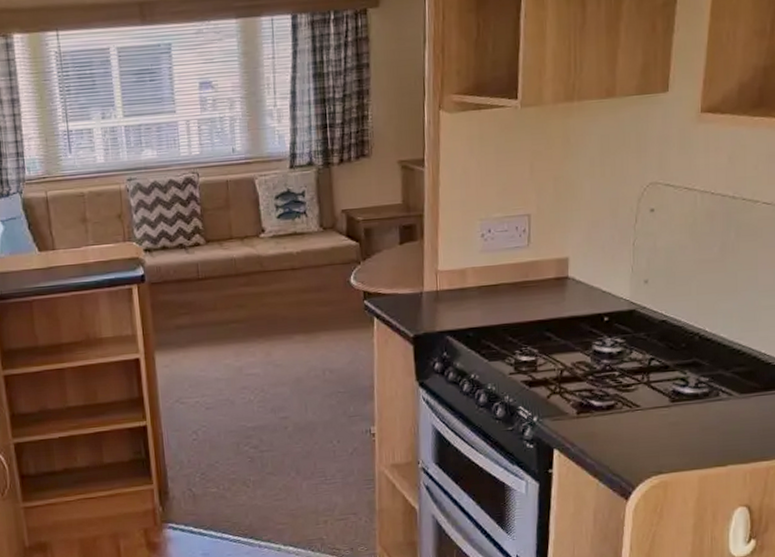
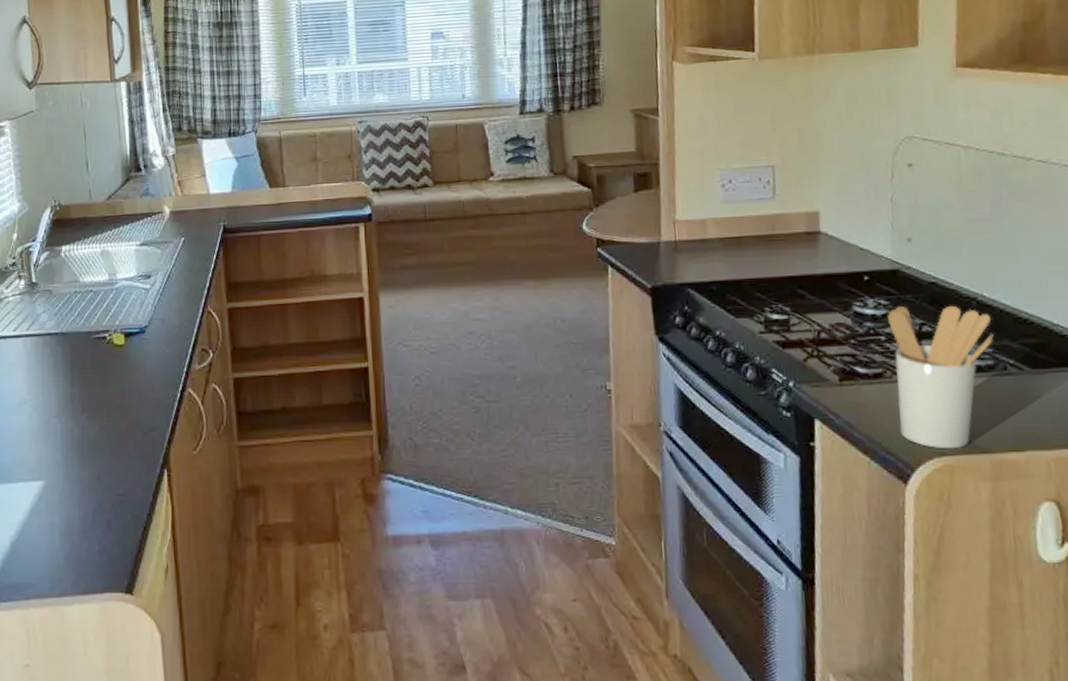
utensil holder: none [622,340,711,468] -> present [887,305,994,450]

